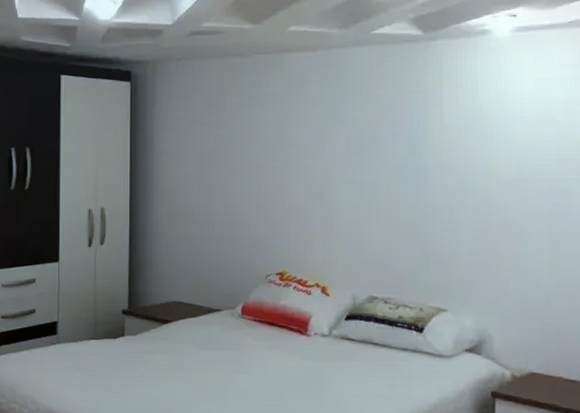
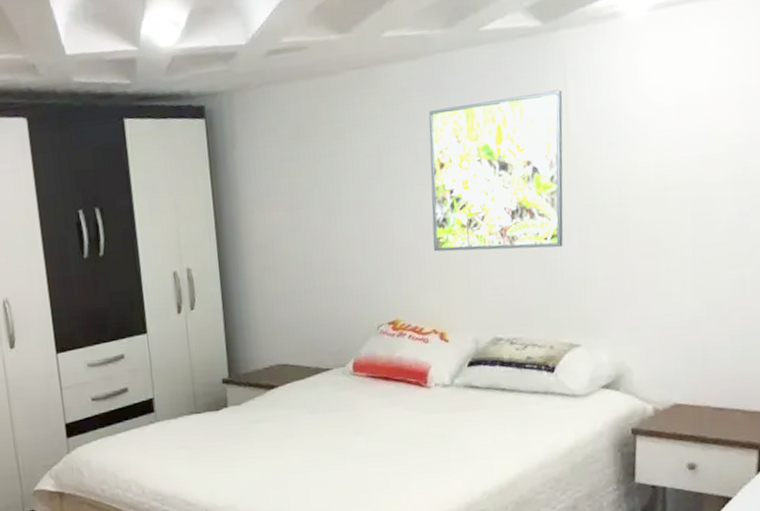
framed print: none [321,88,439,222] -> present [429,90,564,252]

